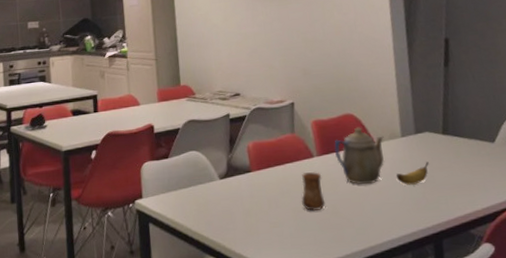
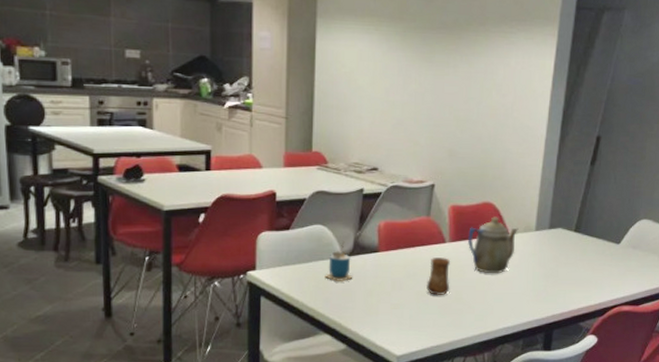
cup: none [204,163,231,204] -> present [325,240,353,282]
banana: present [396,162,429,185] -> none [522,257,556,277]

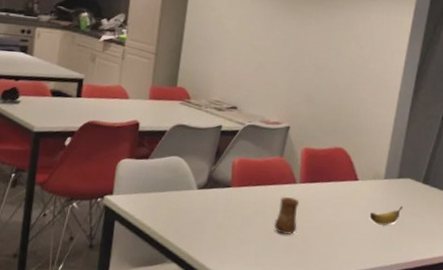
cup: present [325,240,353,282] -> none [177,173,205,214]
teapot: present [468,217,519,274] -> none [317,162,368,219]
banana: none [522,257,556,277] -> present [369,206,403,225]

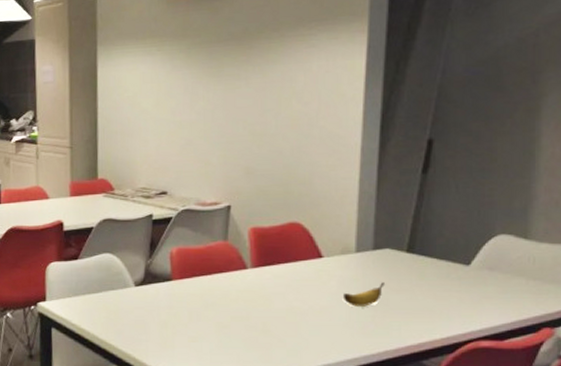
cup: present [274,197,300,235] -> none [227,285,255,328]

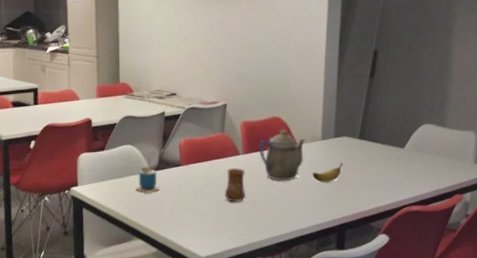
cup: none [116,269,146,313] -> present [135,157,160,194]
cup: none [227,285,255,328] -> present [225,168,246,203]
teapot: none [273,238,334,303] -> present [260,129,306,181]

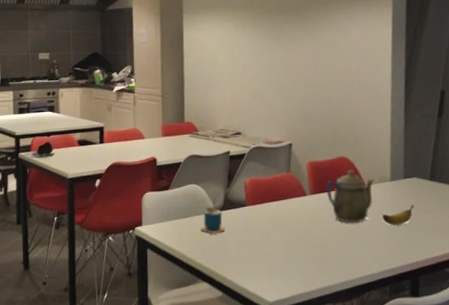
cup: present [225,168,246,203] -> none [292,209,314,245]

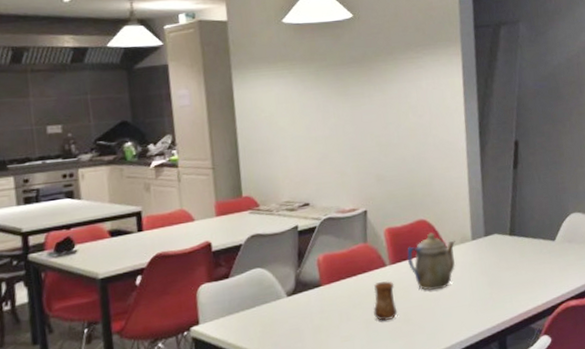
cup: present [200,197,225,235] -> none [270,280,299,323]
cup: none [292,209,314,245] -> present [373,281,398,321]
banana: present [382,205,414,225] -> none [465,263,496,287]

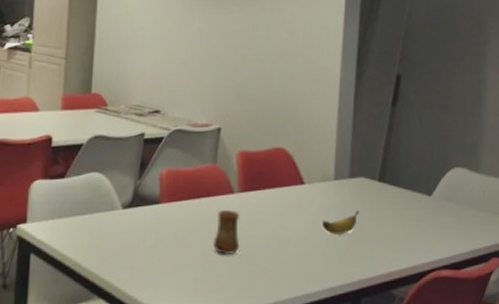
teapot: present [407,232,456,291] -> none [259,164,315,230]
banana: none [465,263,496,287] -> present [321,210,359,235]

